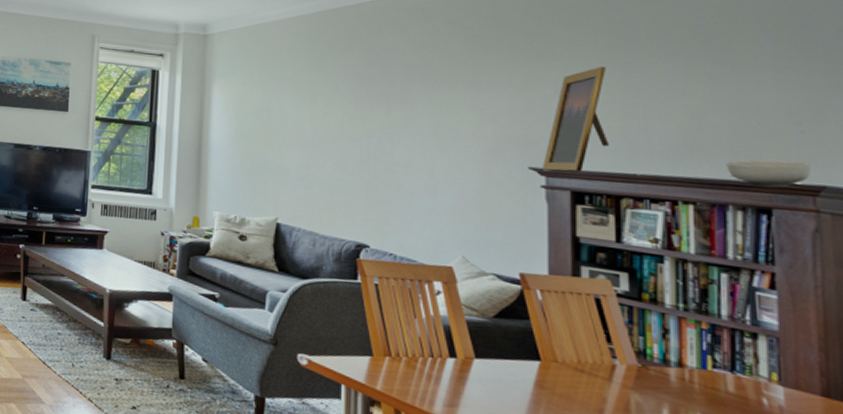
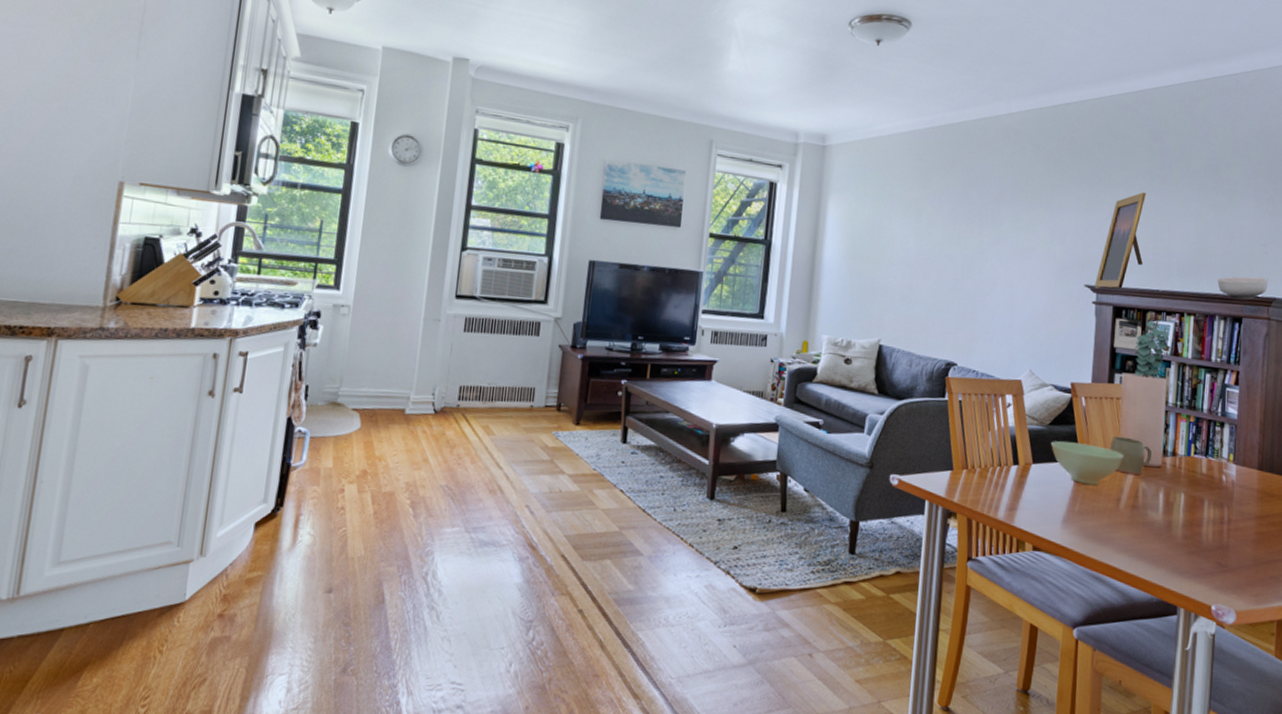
bowl: none [497,335,604,391] -> present [1050,441,1124,486]
mug: none [583,336,647,385] -> present [1110,436,1153,475]
vase: none [591,202,664,380] -> present [1118,315,1170,468]

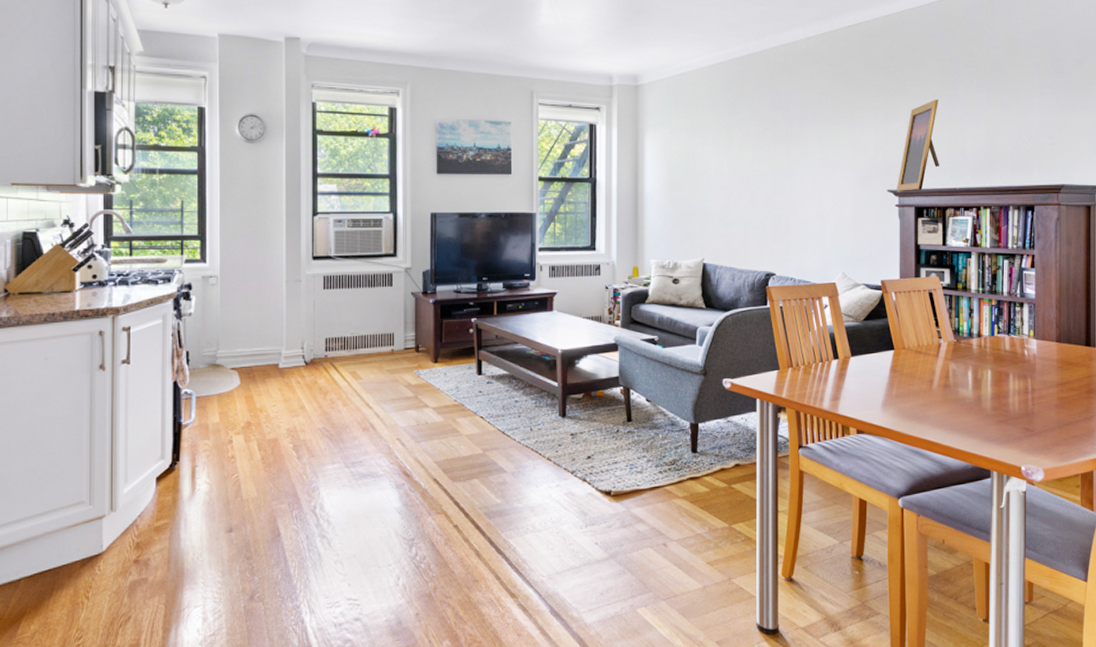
bowl: present [1050,441,1124,486] -> none [866,334,934,371]
mug: present [1110,436,1153,475] -> none [921,324,960,357]
vase: present [1118,315,1170,468] -> none [927,211,970,350]
bowl: present [1216,276,1268,300] -> none [1008,167,1056,190]

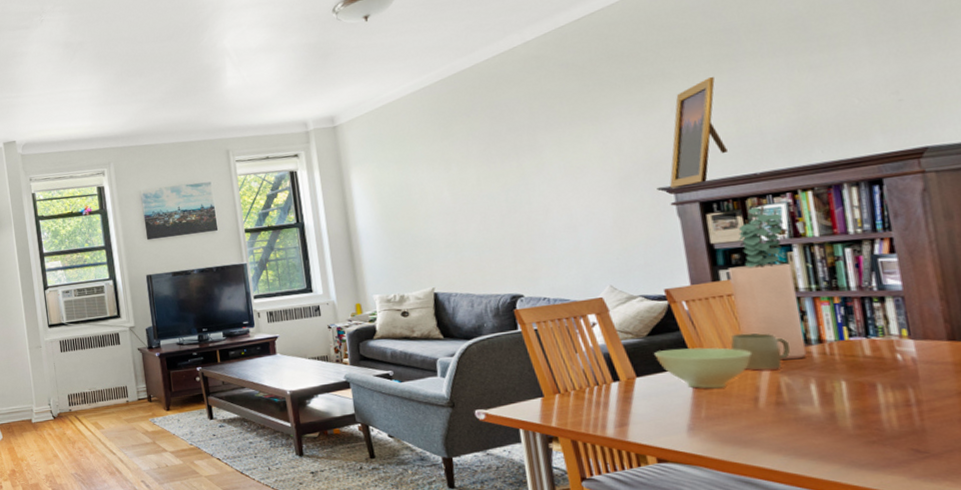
bowl: none [866,334,934,371] -> present [653,347,753,389]
mug: none [921,324,960,357] -> present [730,333,791,371]
vase: none [927,211,970,350] -> present [727,201,807,361]

